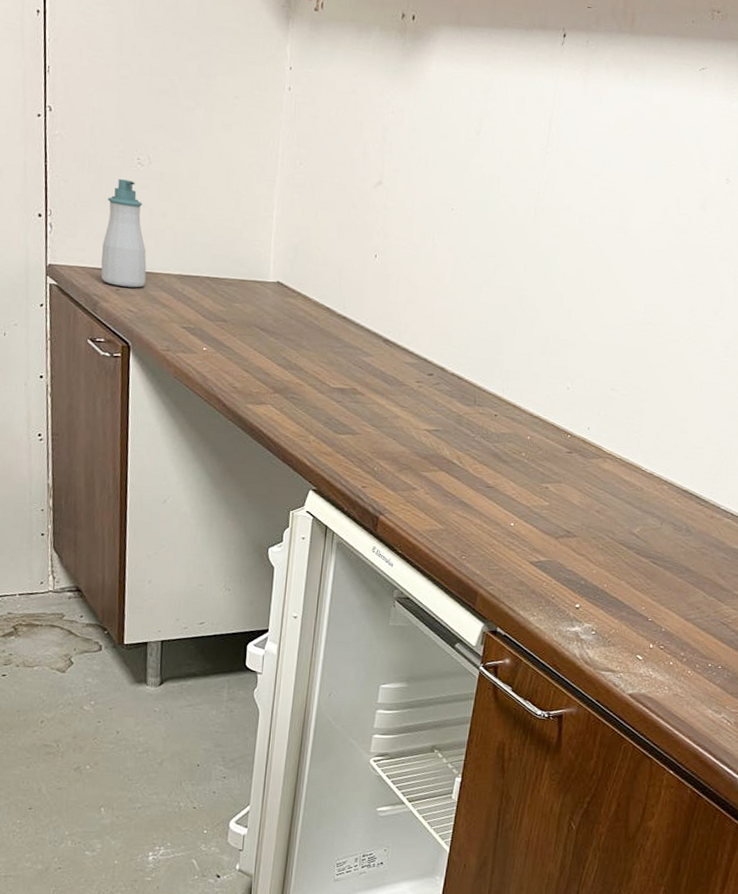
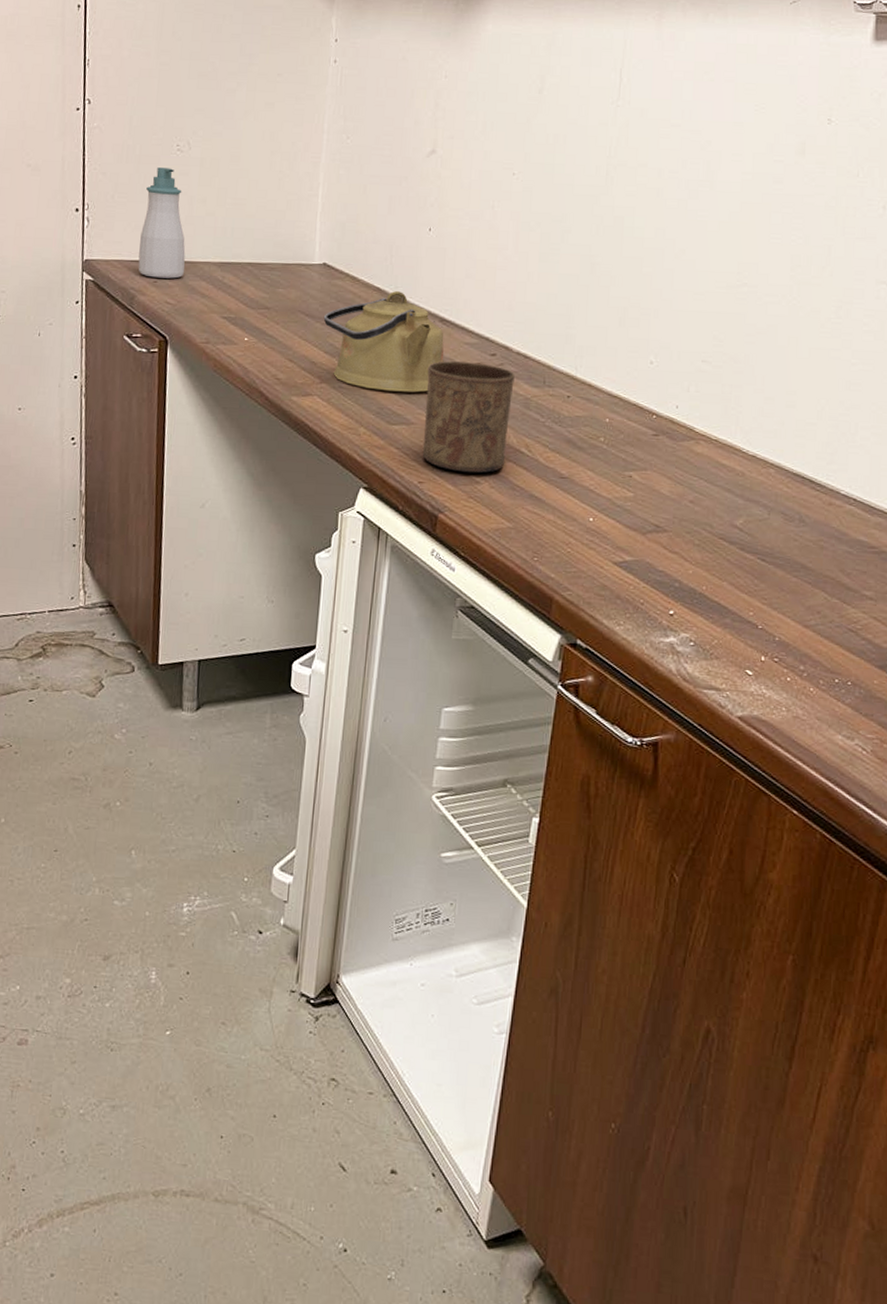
kettle: none [277,311,387,406] -> present [323,291,444,393]
cup: none [366,378,449,480] -> present [423,361,515,473]

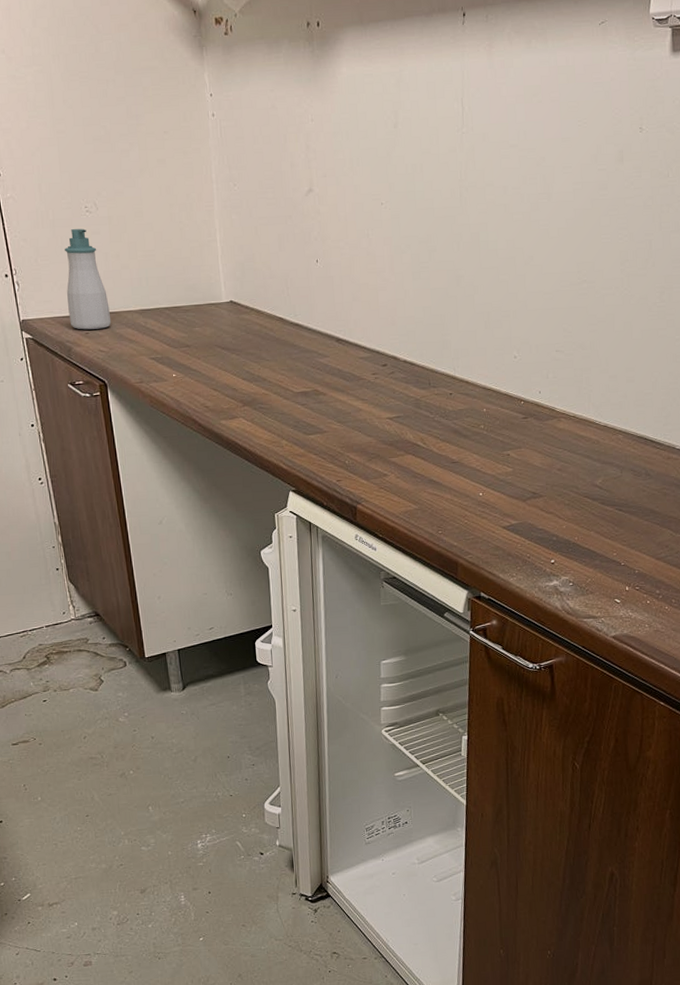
kettle: present [323,291,444,393] -> none [237,319,344,407]
cup: present [423,361,515,473] -> none [331,373,406,468]

